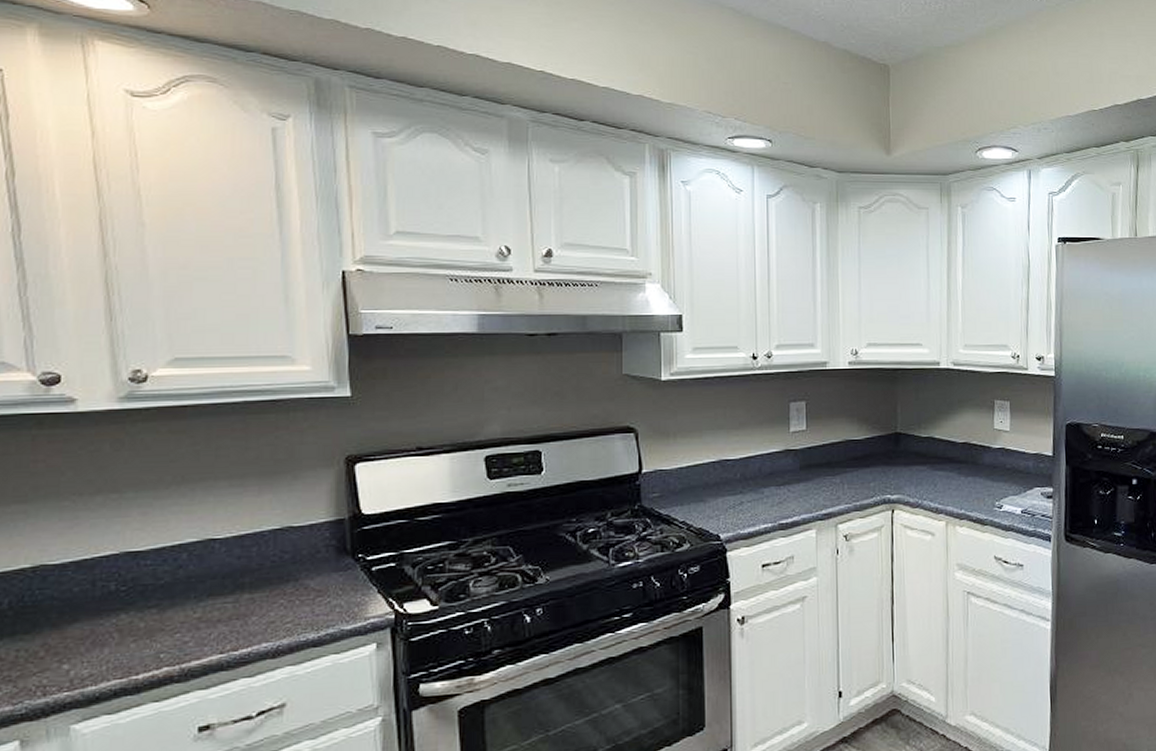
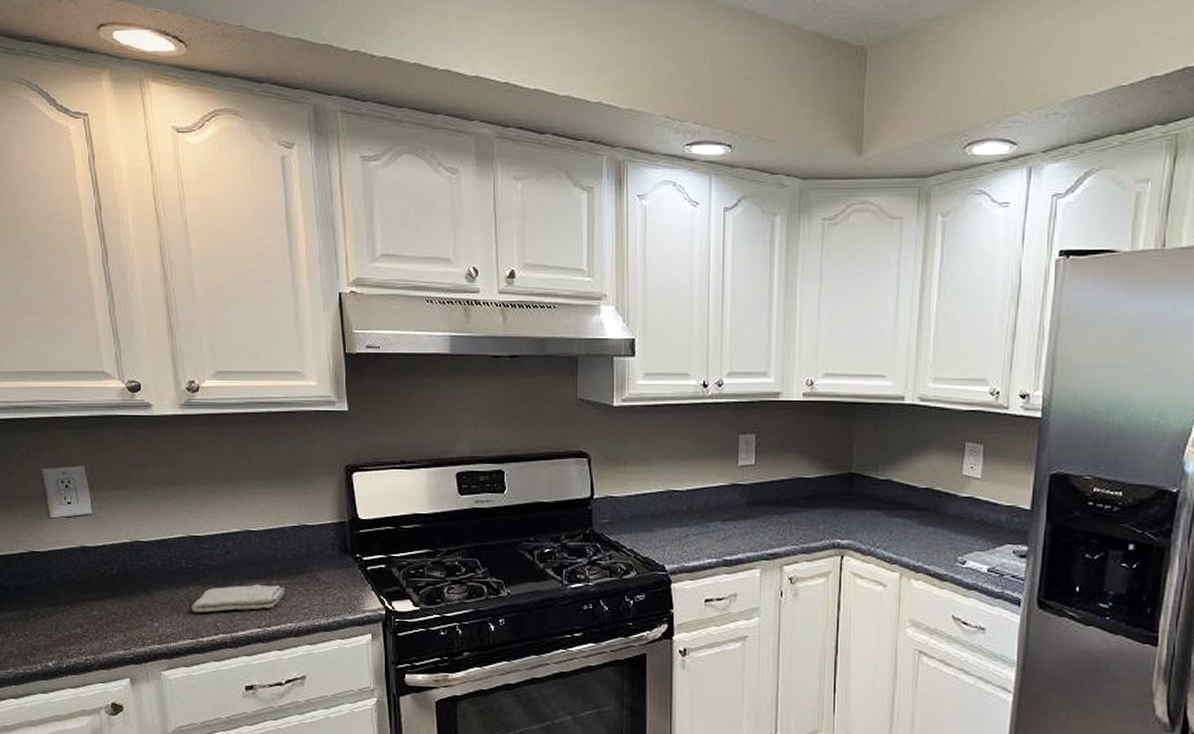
washcloth: none [122,599,259,645] -> present [192,584,284,613]

